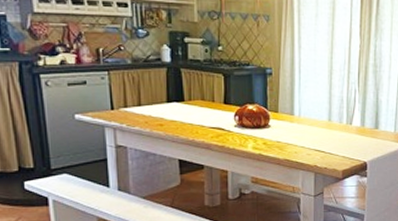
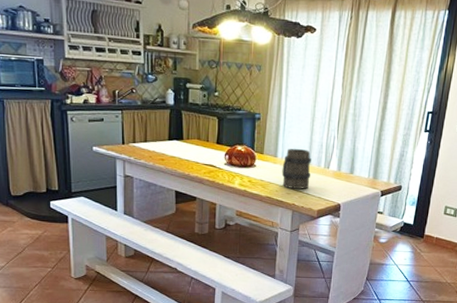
mug: none [300,104,332,149] -> present [282,148,311,189]

